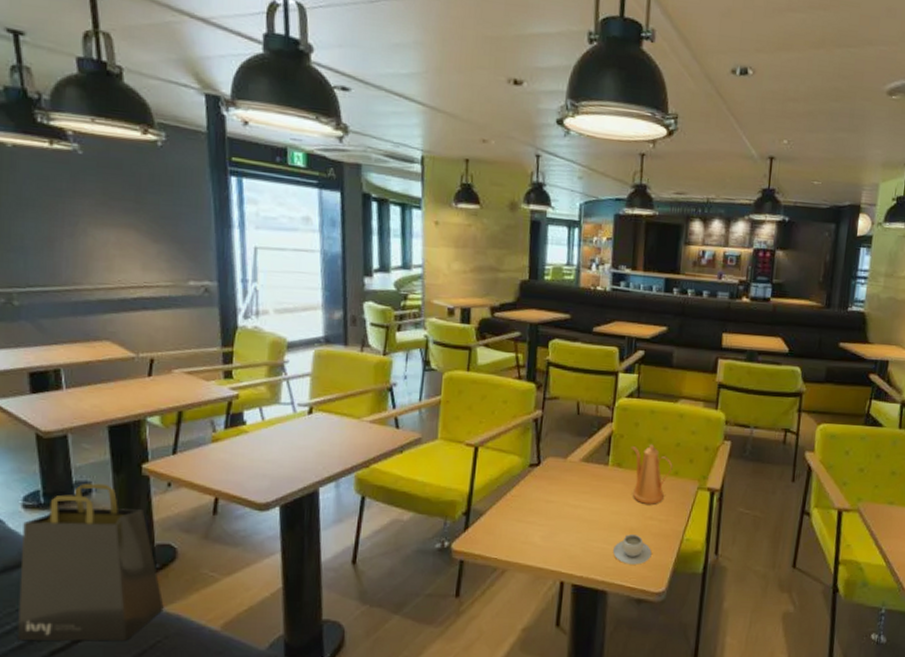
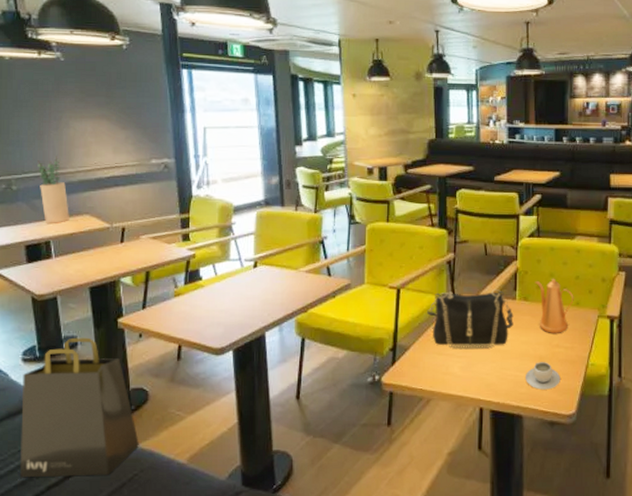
vase: none [46,268,85,350] -> present [37,156,69,225]
handbag: none [506,453,605,518] -> present [426,289,514,350]

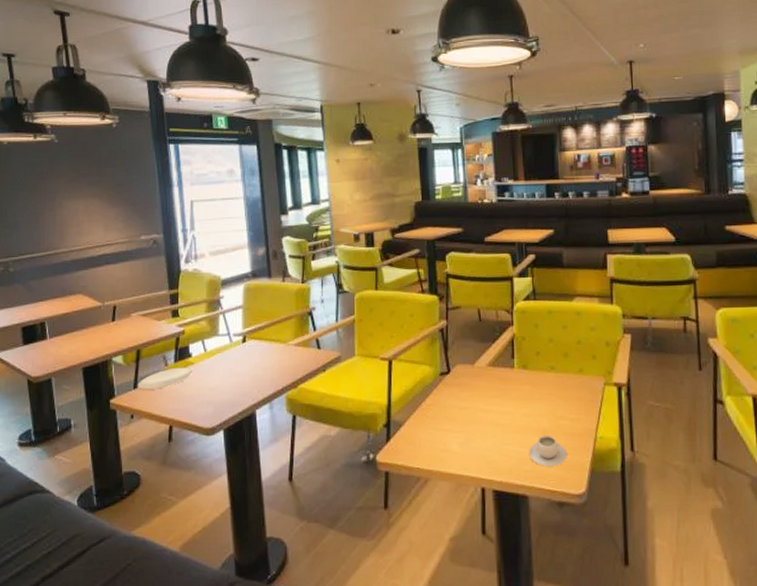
shopping bag: present [19,337,139,478] -> none [15,419,132,569]
vase: present [37,156,69,225] -> none [33,236,63,305]
plate: none [146,289,202,310] -> present [137,367,192,390]
handbag: present [426,289,514,350] -> none [420,358,513,424]
coffee pot: present [535,278,574,333] -> none [533,343,577,404]

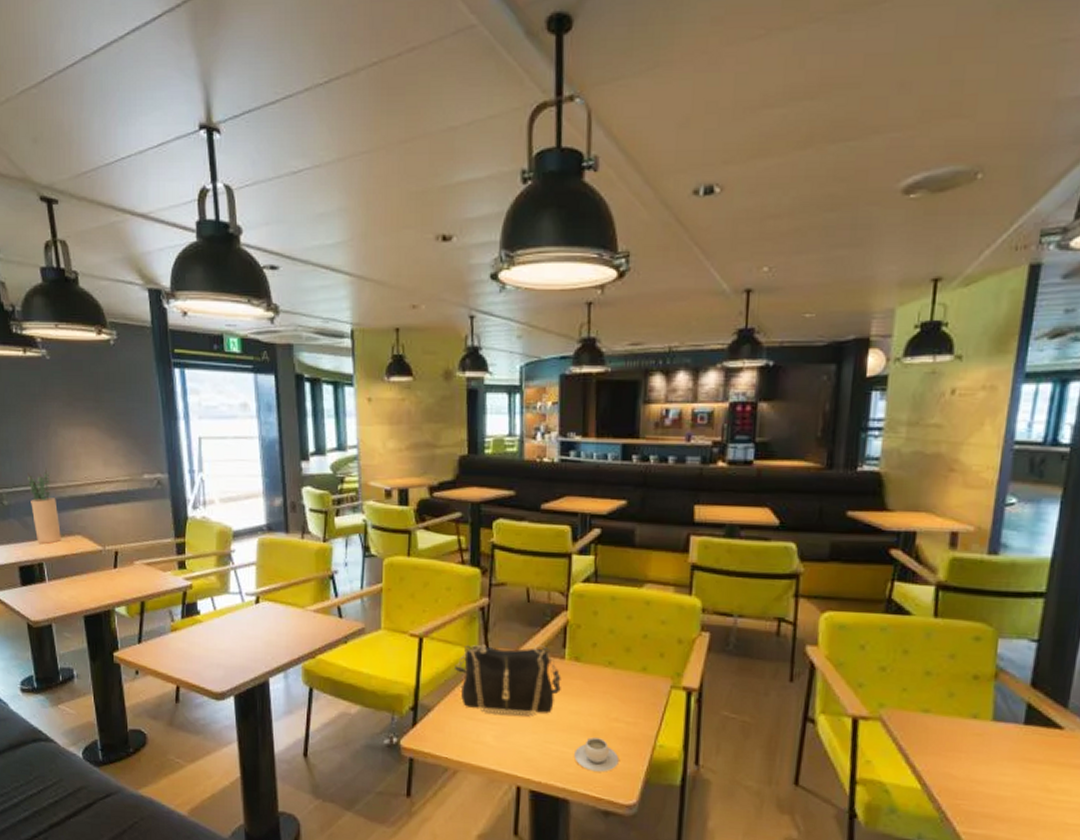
vase: none [33,236,63,305] -> present [27,468,61,545]
plate: present [137,367,192,390] -> none [142,624,200,646]
handbag: none [420,358,513,424] -> present [453,644,561,716]

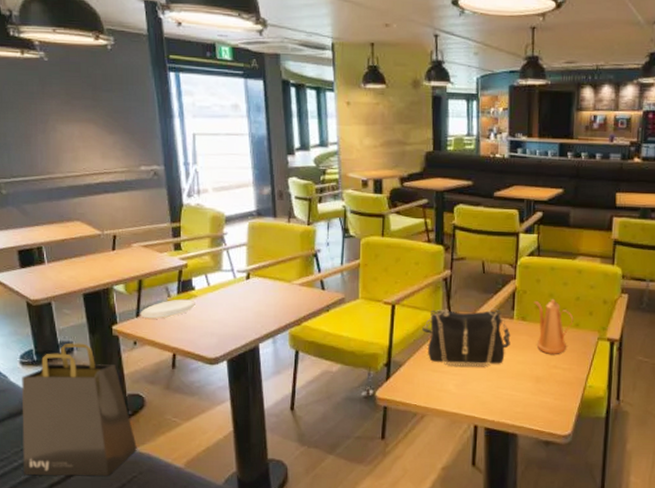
shopping bag: none [22,669,138,820] -> present [22,343,137,476]
vase: present [27,468,61,545] -> none [26,160,60,230]
plate: none [142,624,200,646] -> present [140,299,195,319]
teacup: present [574,737,619,772] -> none [521,382,557,410]
coffee pot: none [589,635,640,704] -> present [533,298,574,354]

